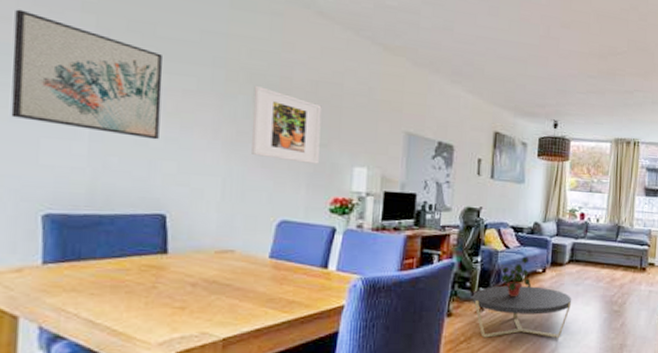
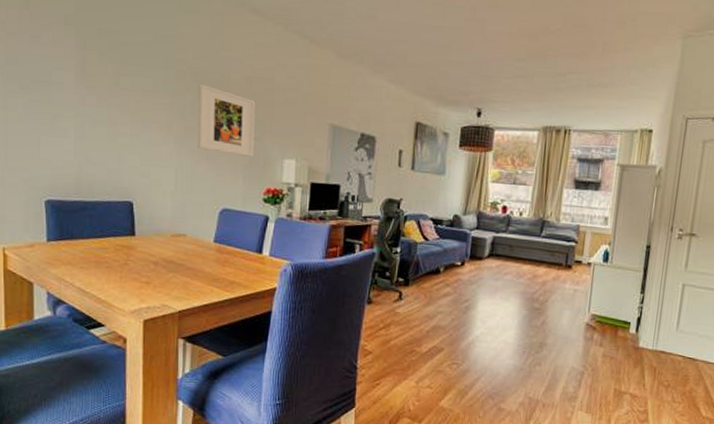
wall art: present [11,9,163,140] -> none [18,26,126,136]
coffee table: present [473,285,572,338] -> none [392,277,491,331]
potted plant: present [500,256,532,296] -> none [419,249,450,288]

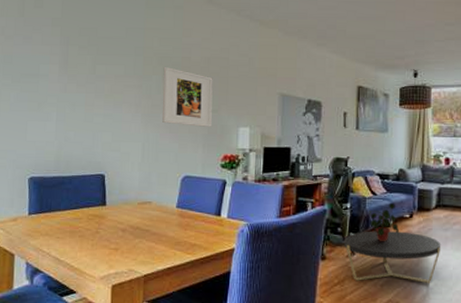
coffee table: none [392,277,491,331] -> present [344,231,441,283]
potted plant: none [419,249,450,288] -> present [369,202,400,241]

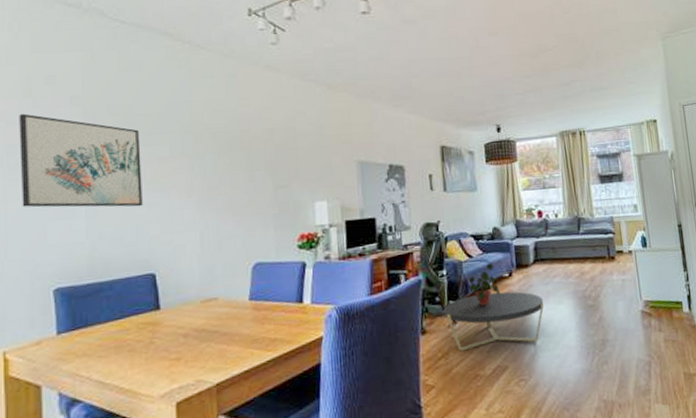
wall art: none [11,30,102,117] -> present [19,113,143,208]
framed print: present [162,66,213,128] -> none [218,142,282,207]

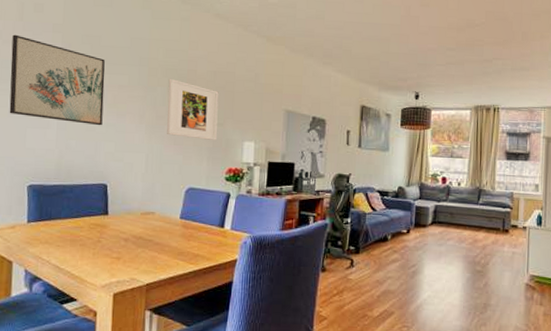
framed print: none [218,142,282,207] -> present [167,78,219,141]
coffee table: present [444,291,544,351] -> none [344,244,436,295]
potted plant: present [466,263,501,305] -> none [368,218,397,255]

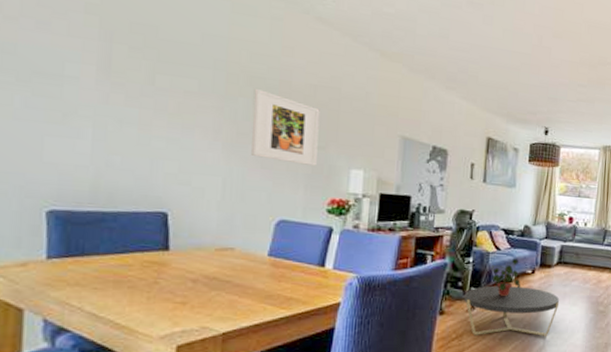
wall art: present [9,34,105,126] -> none [15,9,165,140]
coffee table: none [344,244,436,295] -> present [464,285,560,336]
potted plant: none [368,218,397,255] -> present [491,258,521,296]

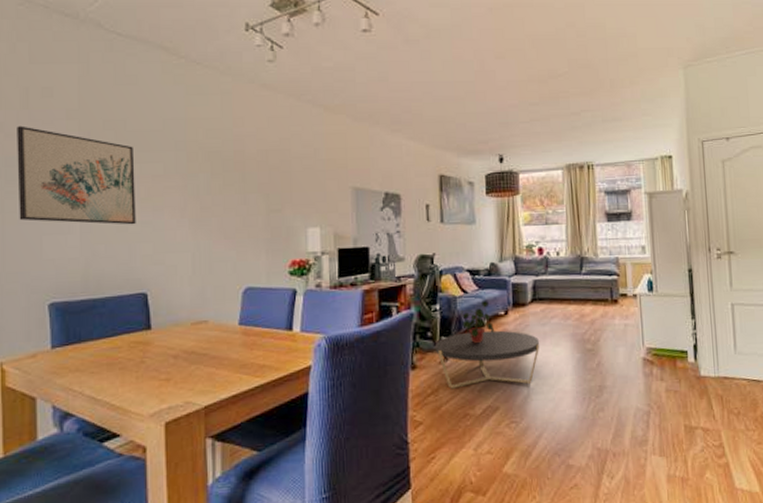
wall art: none [15,9,165,140] -> present [17,125,136,225]
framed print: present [251,88,320,167] -> none [212,162,275,231]

